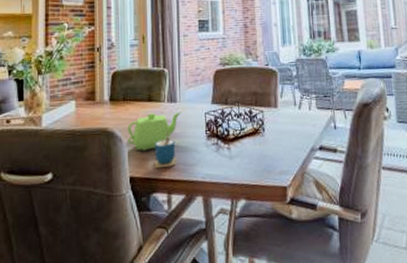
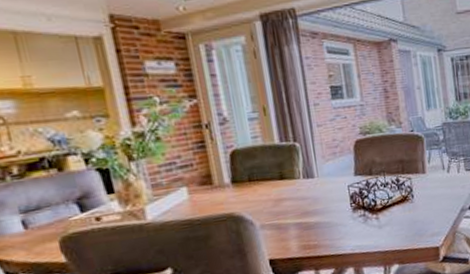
teapot: present [127,111,182,151] -> none [258,187,322,232]
cup: present [154,130,176,169] -> none [293,207,321,248]

